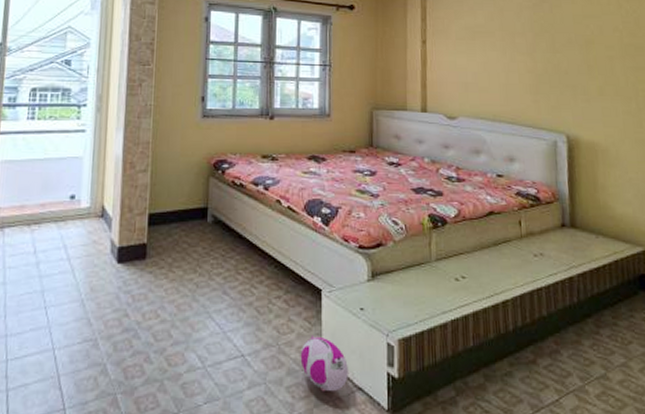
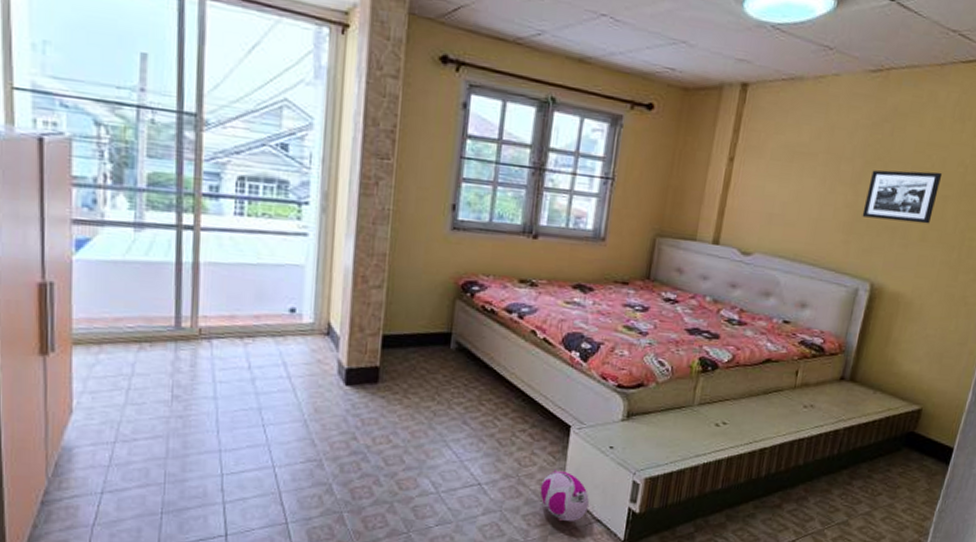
picture frame: none [542,37,604,81] -> present [862,170,943,224]

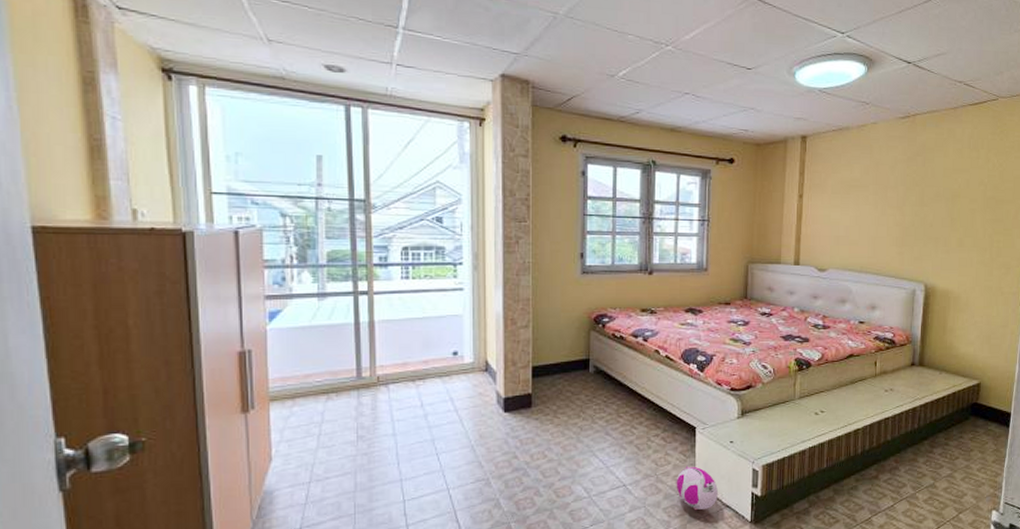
picture frame: present [862,170,943,224] -> none [910,191,968,233]

